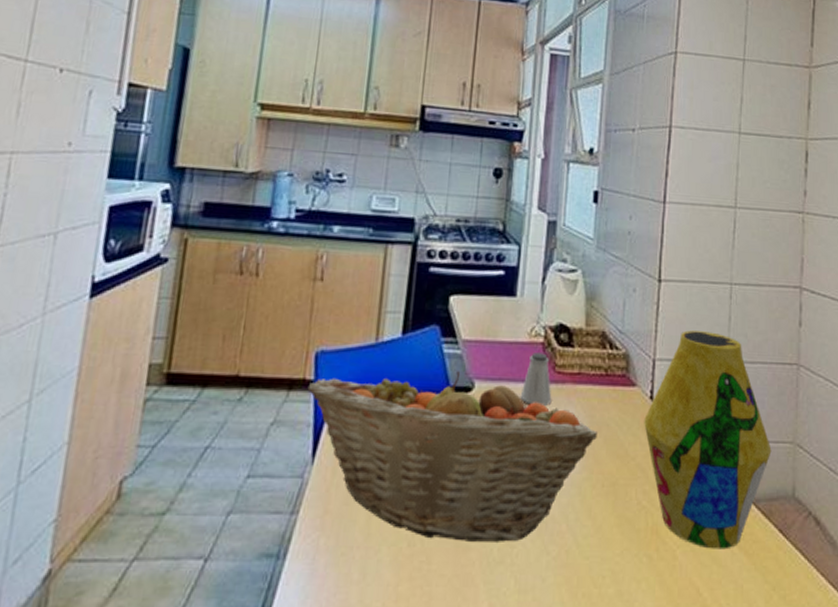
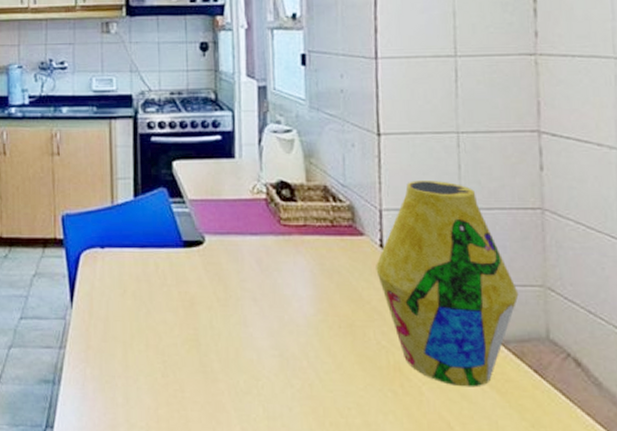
fruit basket: present [307,371,597,542] -> none [59,227,329,375]
saltshaker: present [520,352,552,406] -> none [249,208,280,255]

